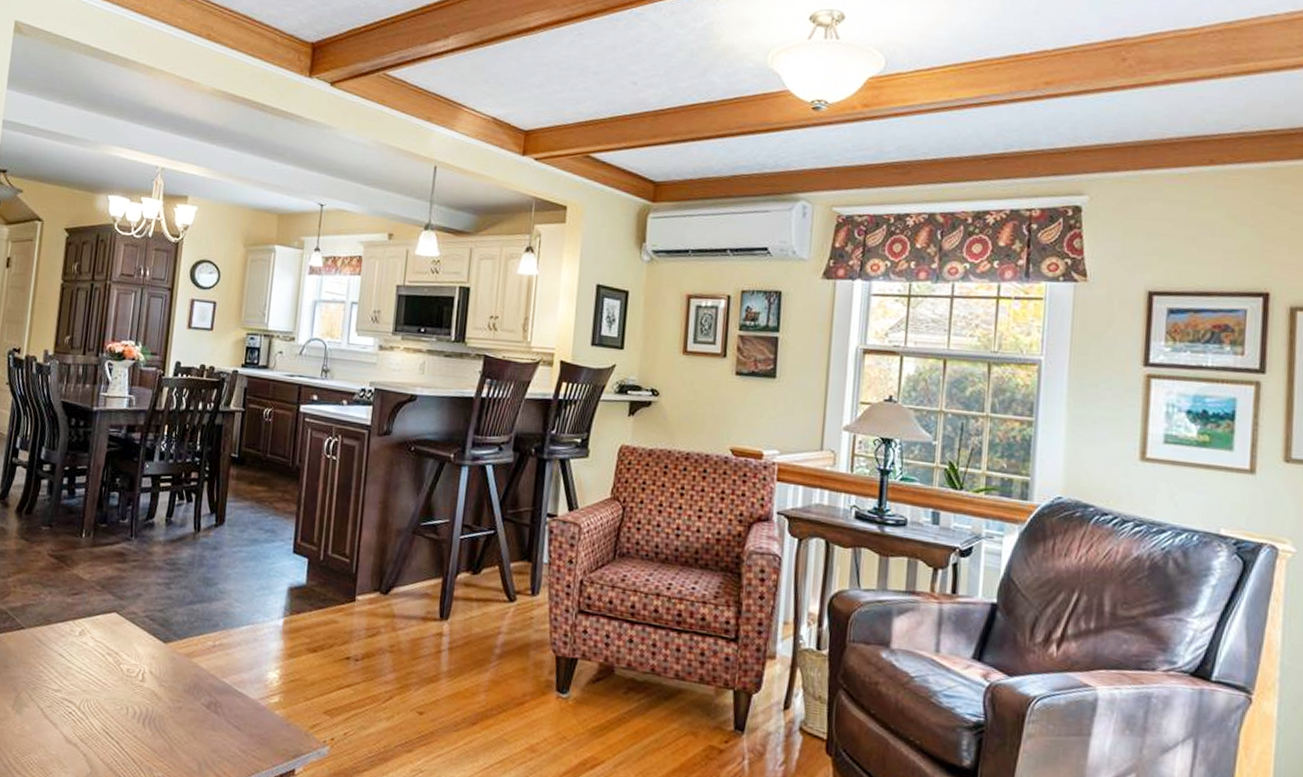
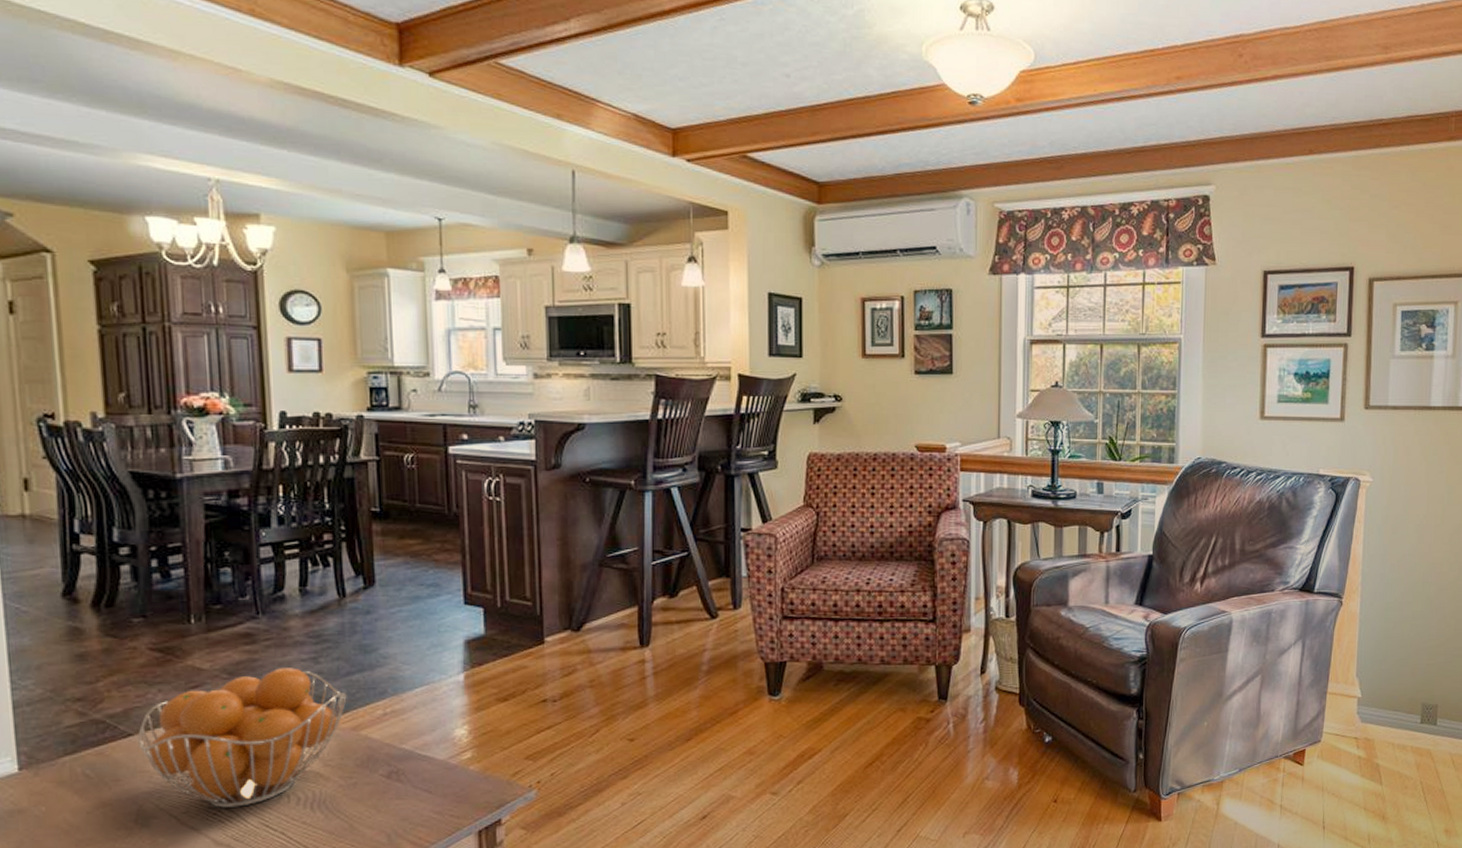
fruit basket: none [27,588,187,711] -> present [138,668,347,808]

